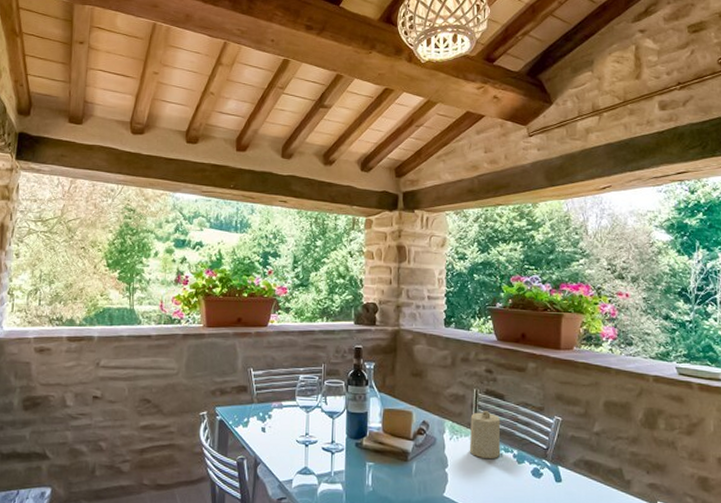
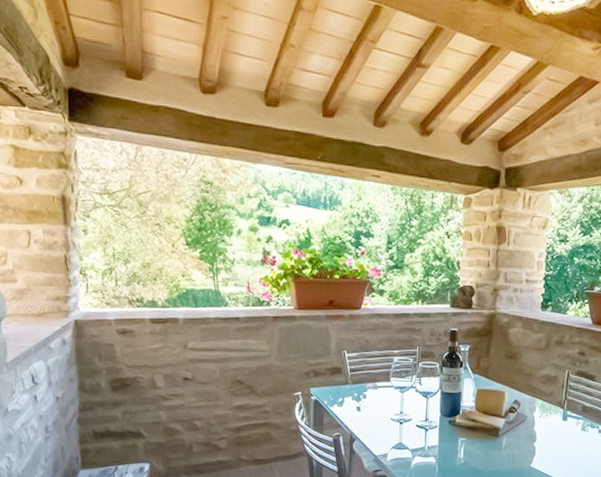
candle: present [469,411,501,460] -> none [557,391,590,435]

